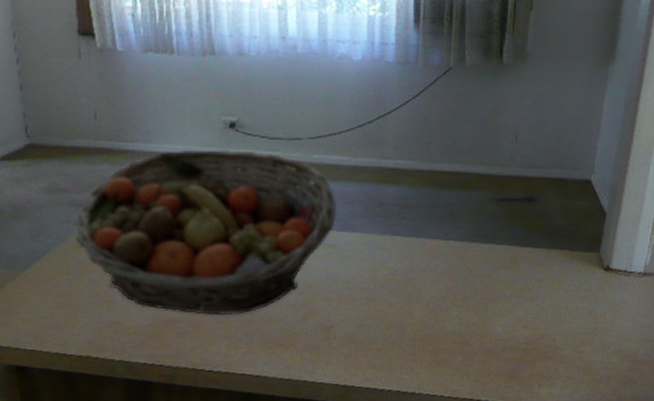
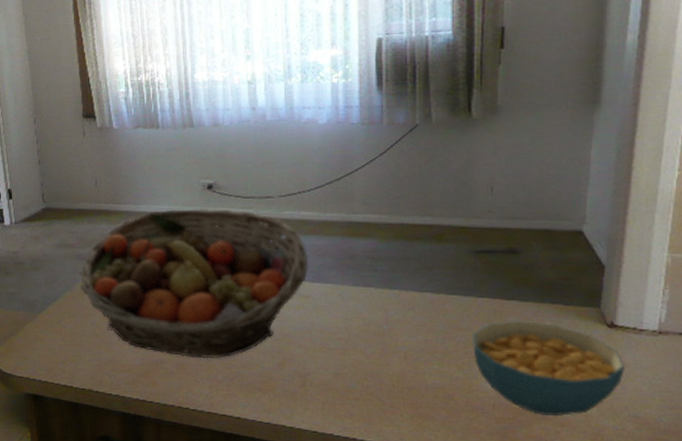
cereal bowl: none [489,265,615,355] -> present [471,320,625,417]

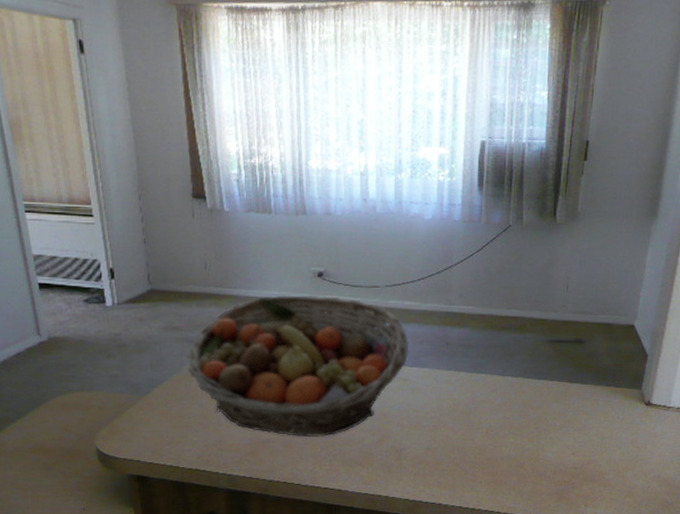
cereal bowl: present [471,320,625,417] -> none [541,399,655,479]

